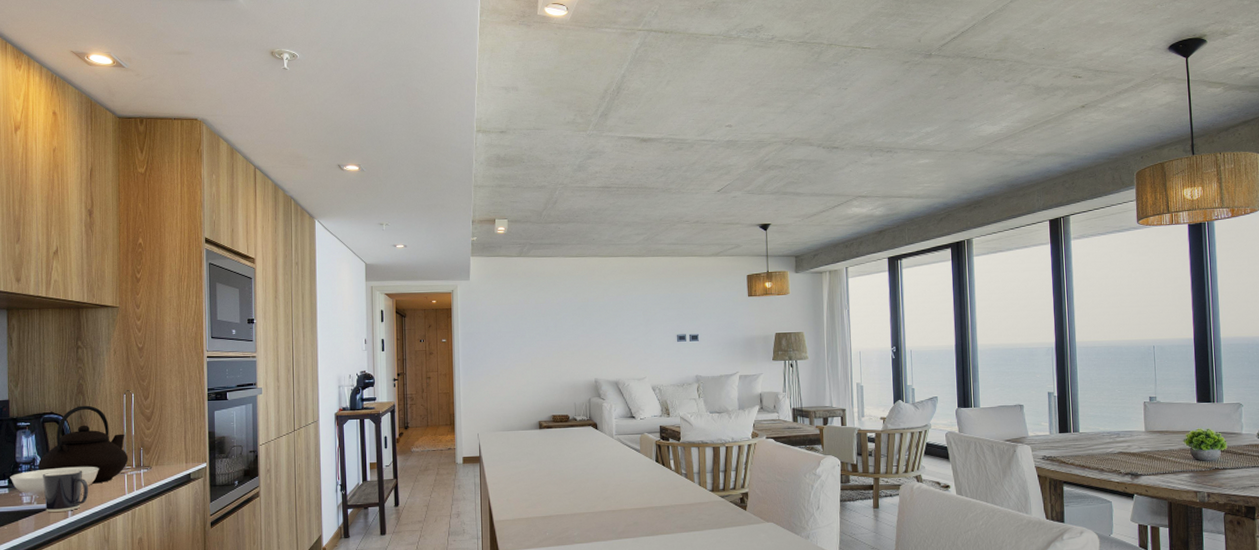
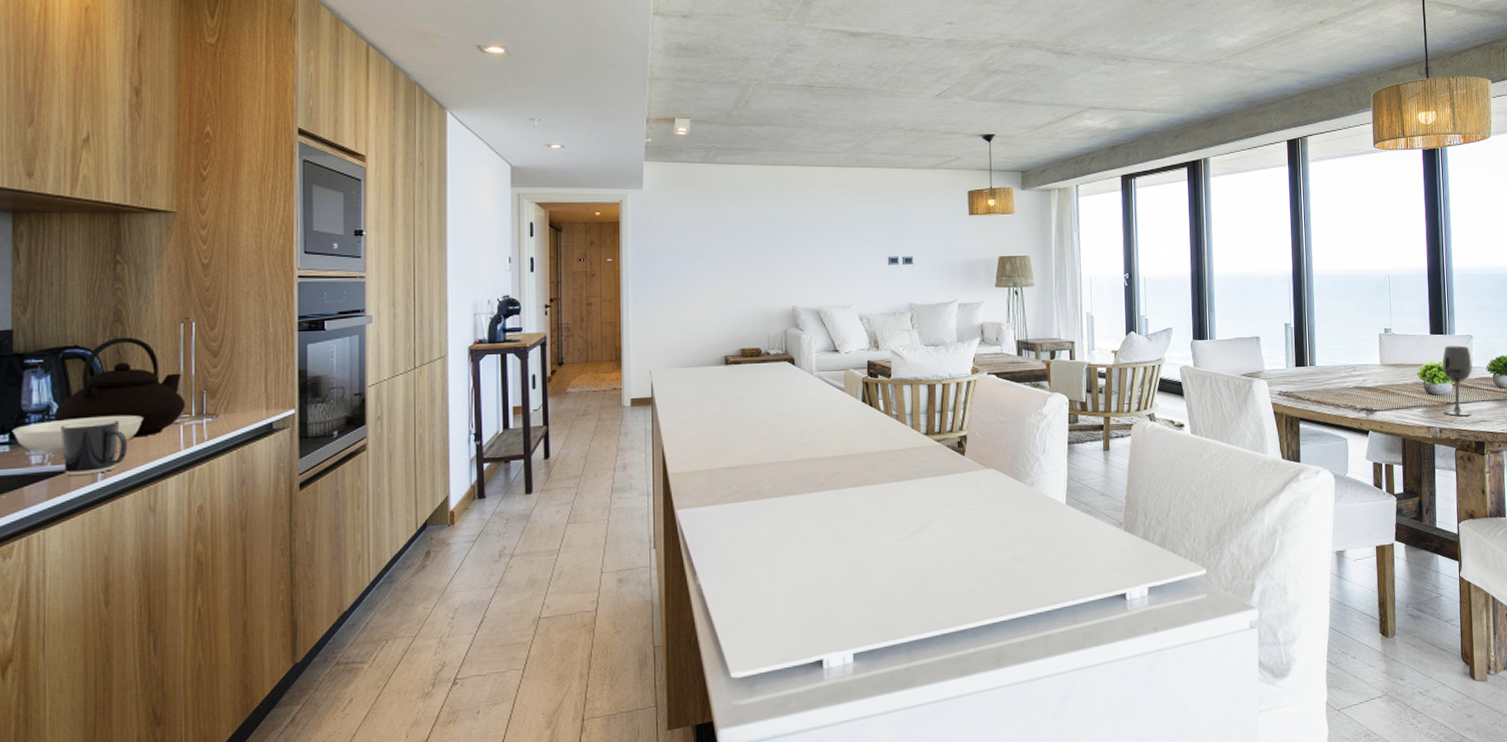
wine glass: none [1209,413,1242,482] -> present [1442,346,1472,417]

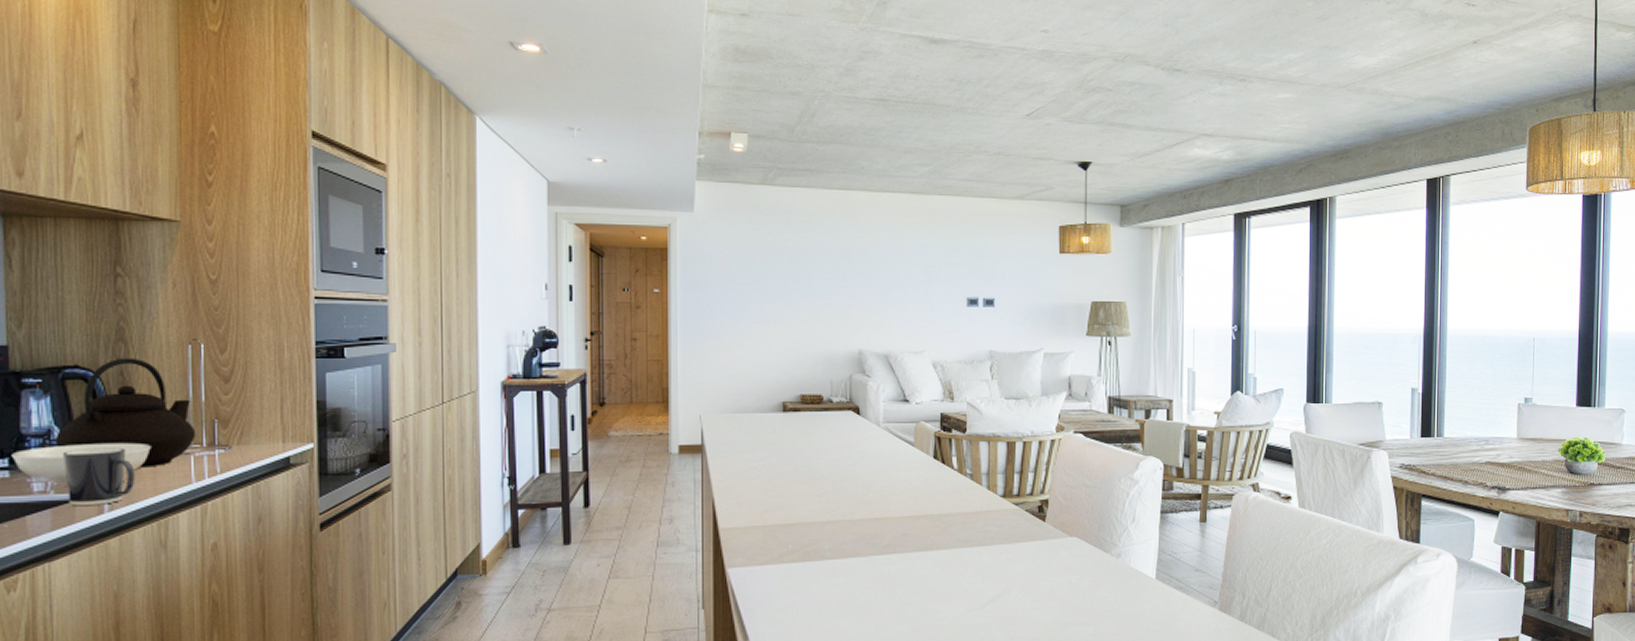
wine glass: present [1442,346,1472,417] -> none [1585,420,1622,500]

